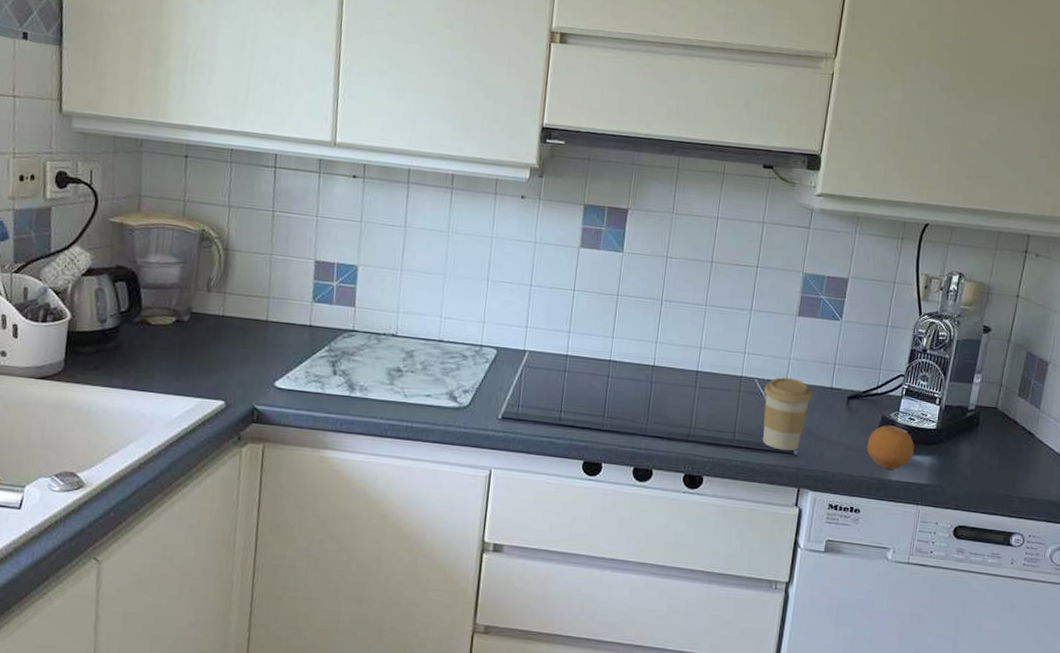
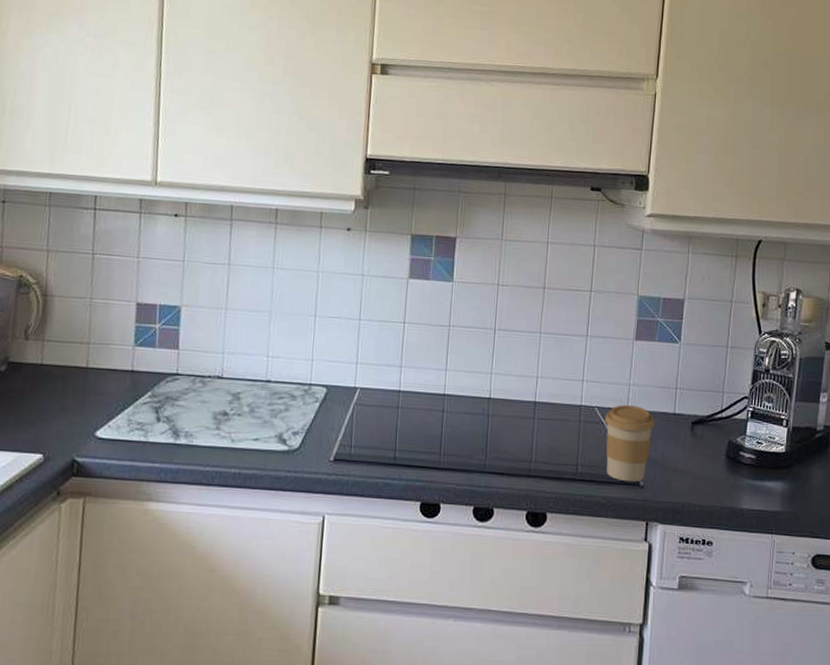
fruit: present [867,425,914,470] -> none [715,450,764,497]

